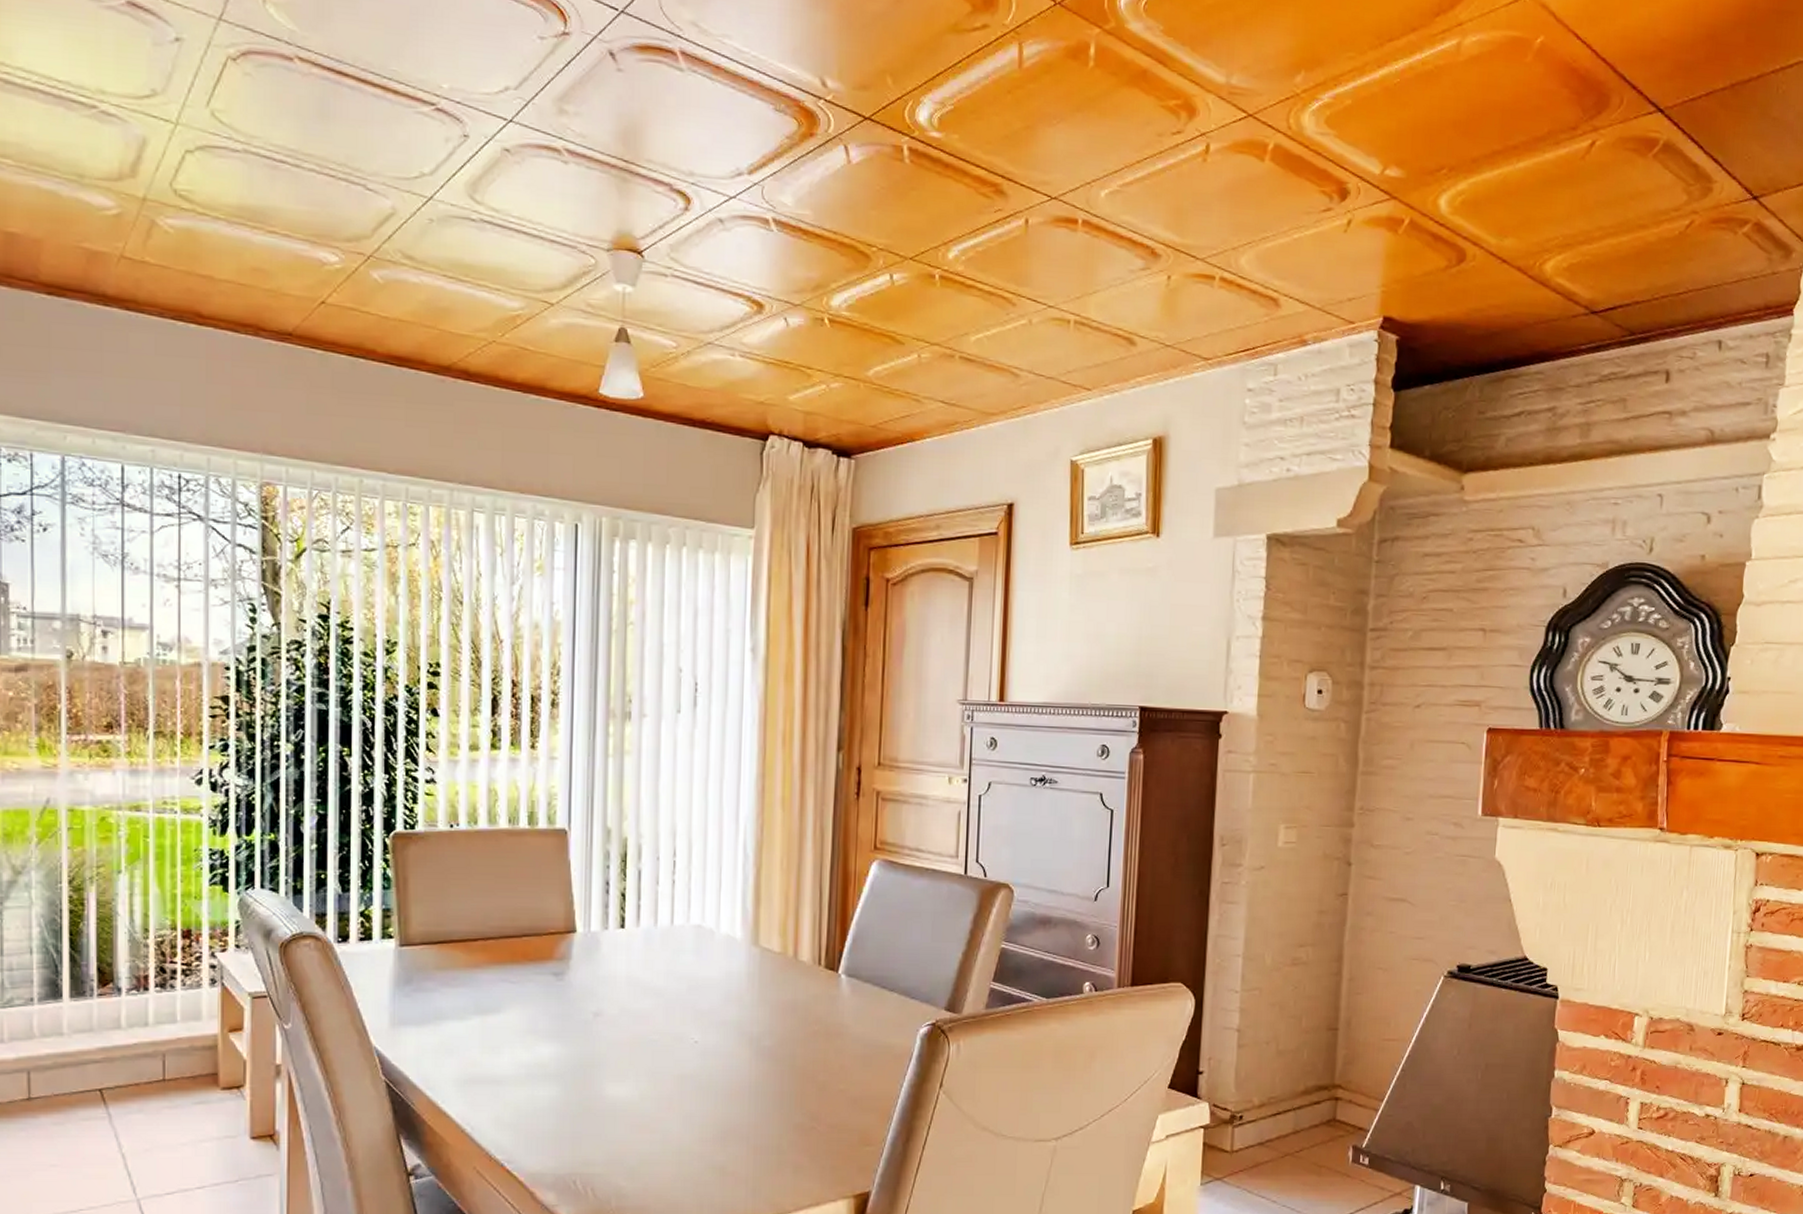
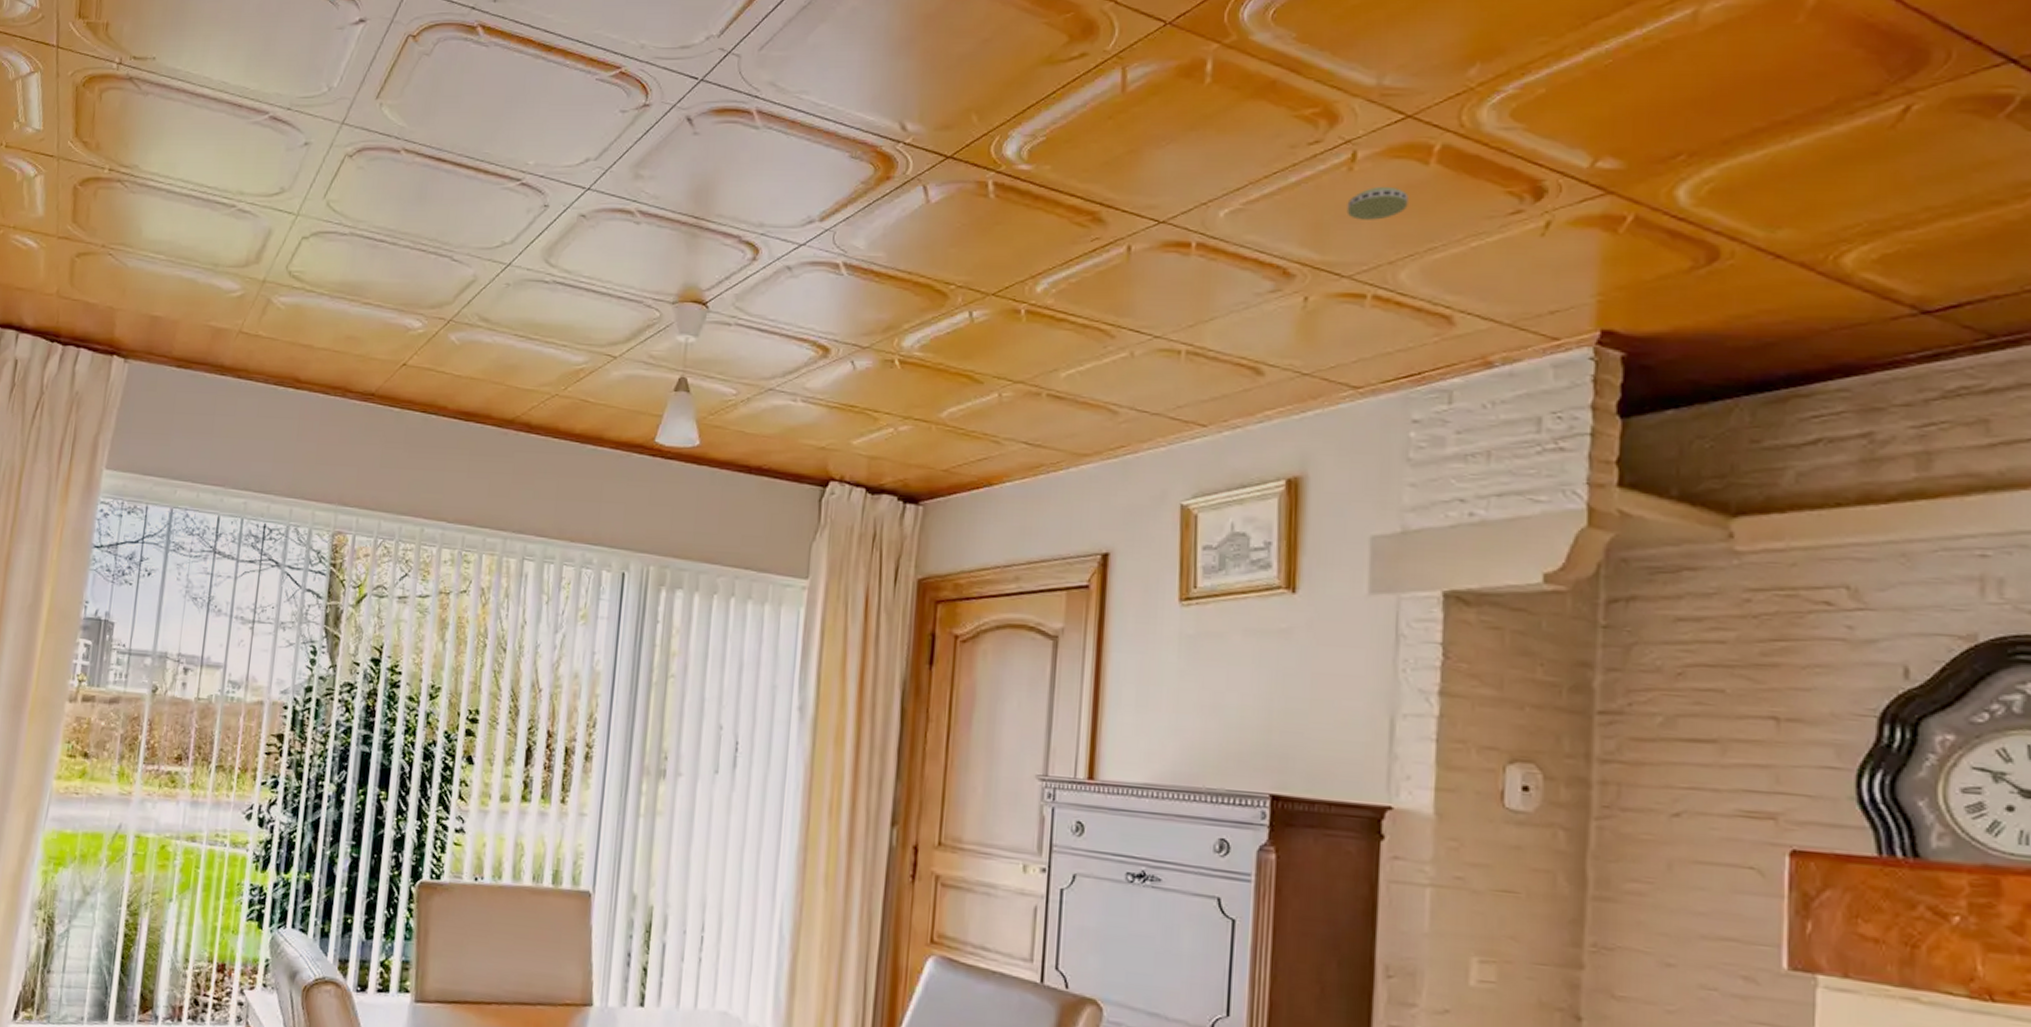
smoke detector: none [1201,178,1249,209] -> present [1346,186,1409,220]

